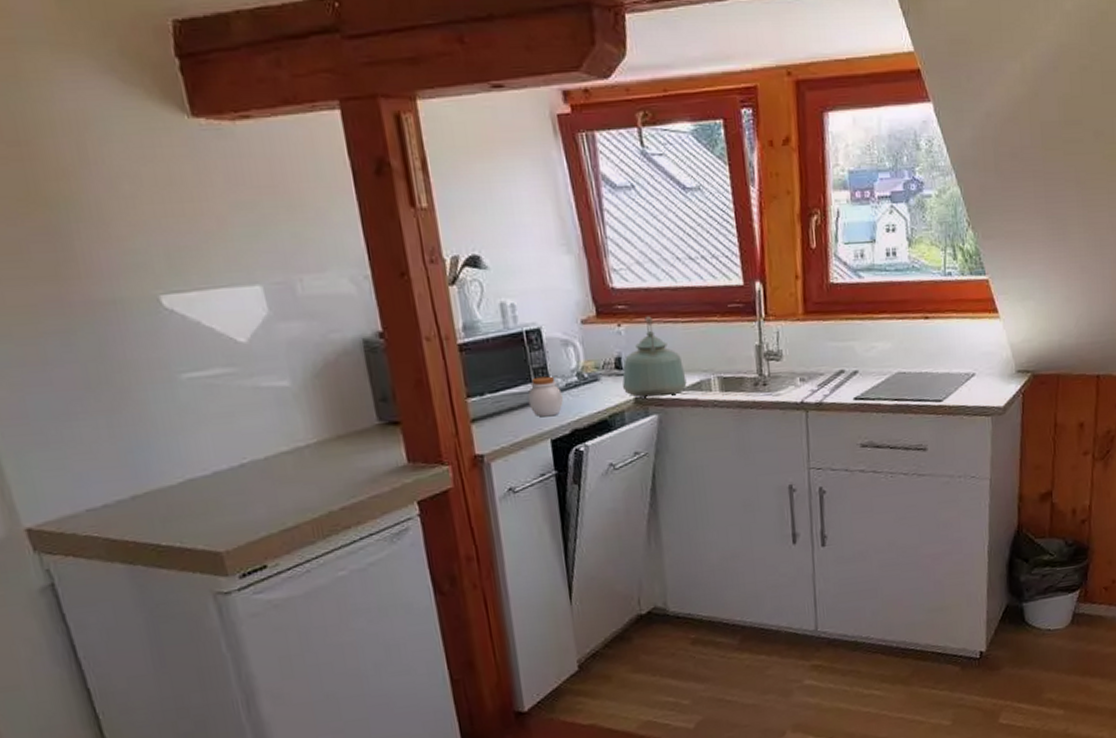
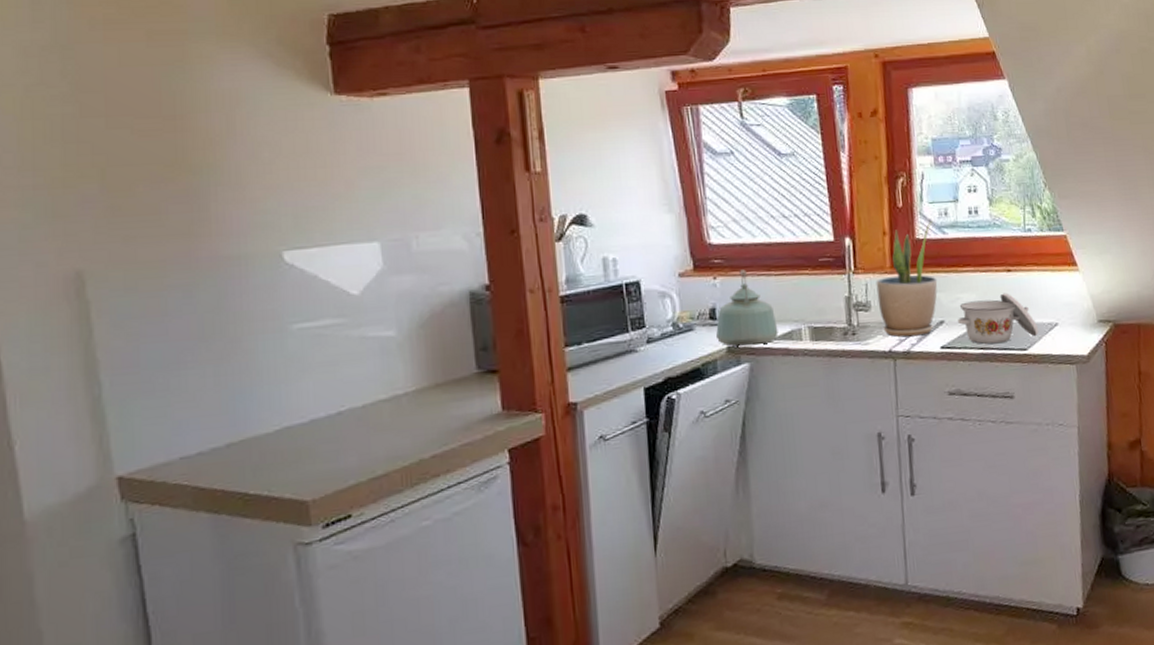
jar: present [527,376,563,418] -> none [623,326,658,366]
potted plant: none [787,264,852,388] -> present [876,221,938,337]
cooking pot: none [871,341,956,395] -> present [957,293,1039,344]

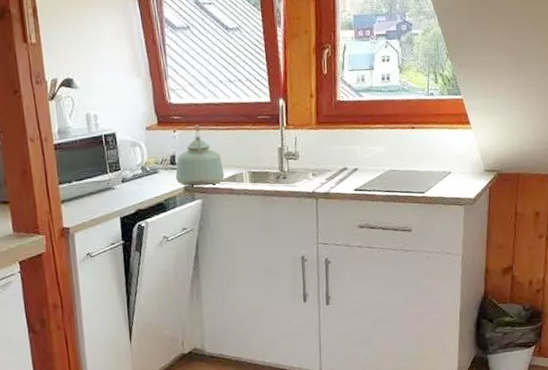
potted plant: present [876,221,938,337] -> none [303,86,354,181]
cooking pot: present [957,293,1039,344] -> none [368,146,435,188]

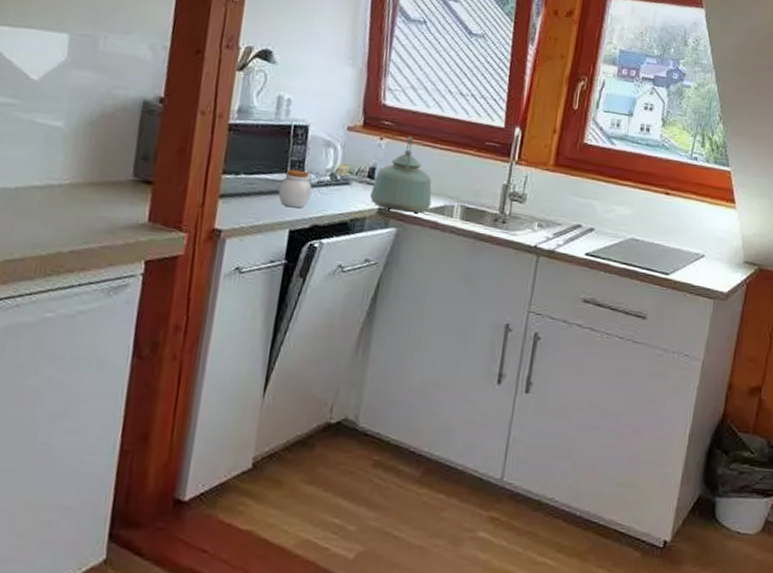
jar: none [104,169,130,200] -> present [277,169,312,209]

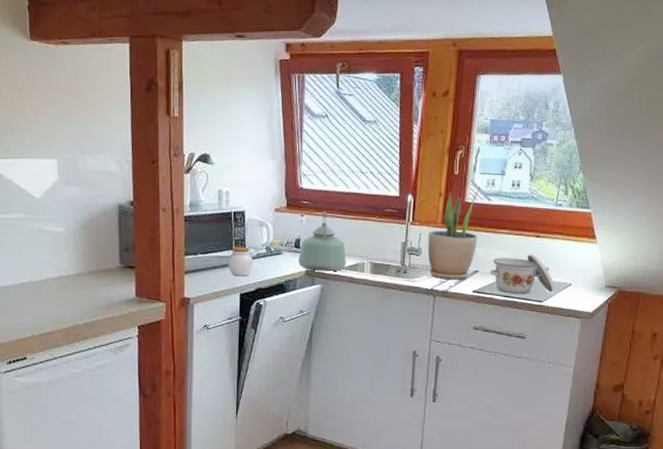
potted plant: none [533,129,603,239] -> present [427,189,481,280]
cooking pot: none [606,214,685,264] -> present [489,254,555,294]

